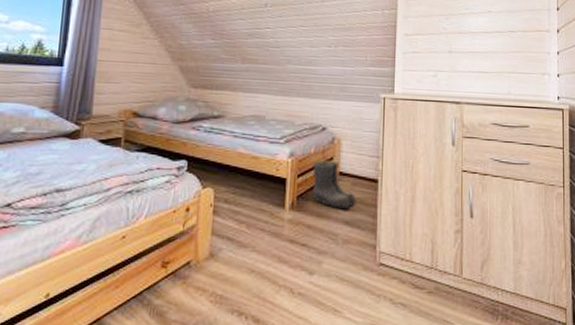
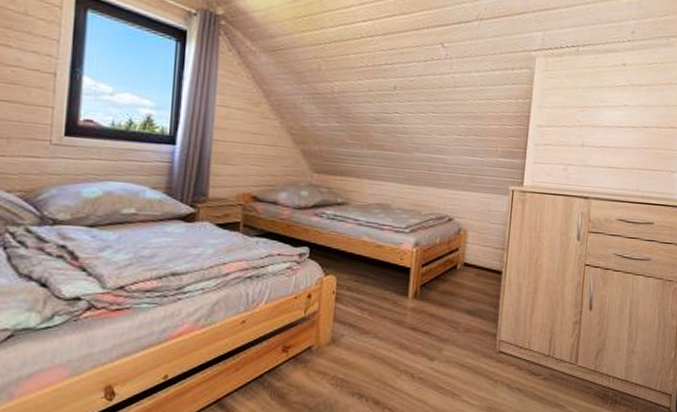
boots: present [312,160,356,210] -> none [435,250,480,300]

